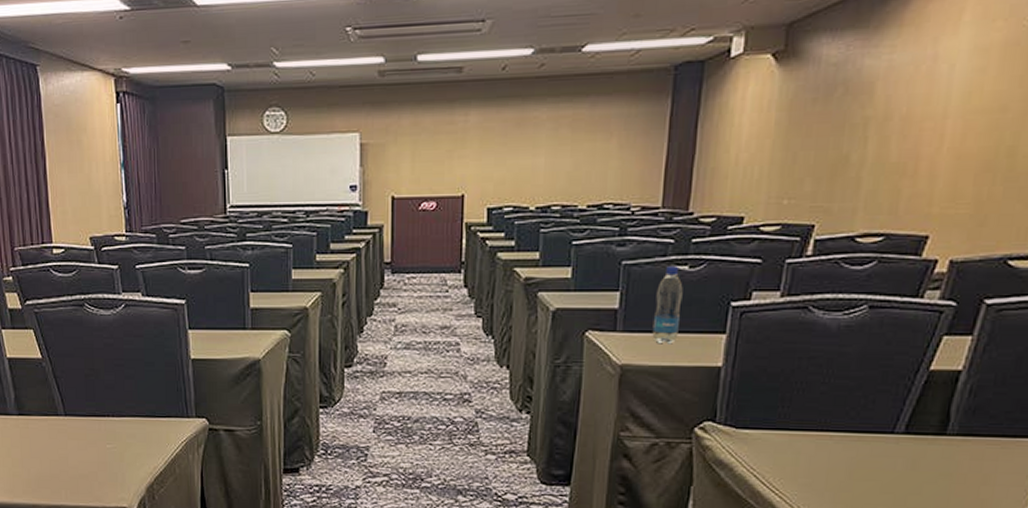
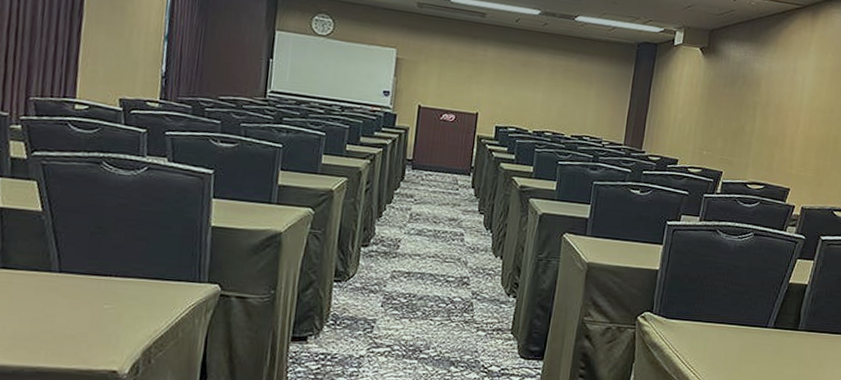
bottle: present [652,266,683,344] -> none [612,189,635,250]

